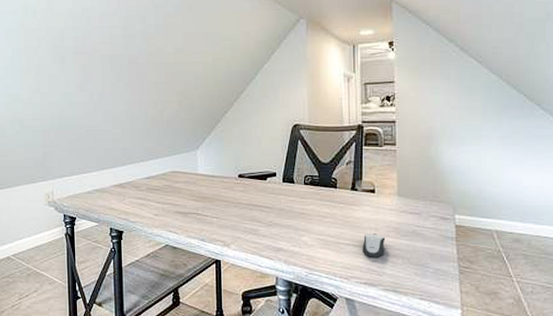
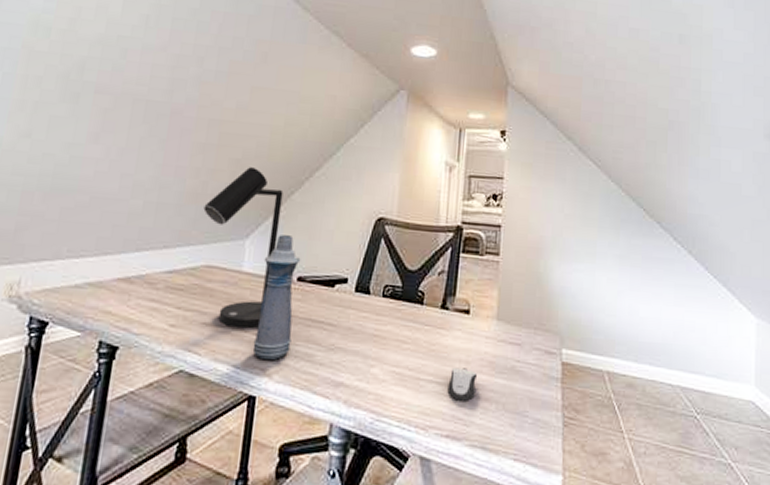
desk lamp: none [163,96,220,214] -> present [203,167,284,329]
bottle: none [212,145,240,235] -> present [252,235,301,361]

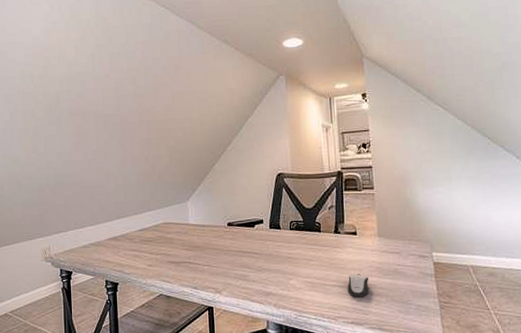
desk lamp: present [203,167,284,329] -> none [155,150,209,263]
bottle: present [252,235,301,361] -> none [202,195,231,282]

